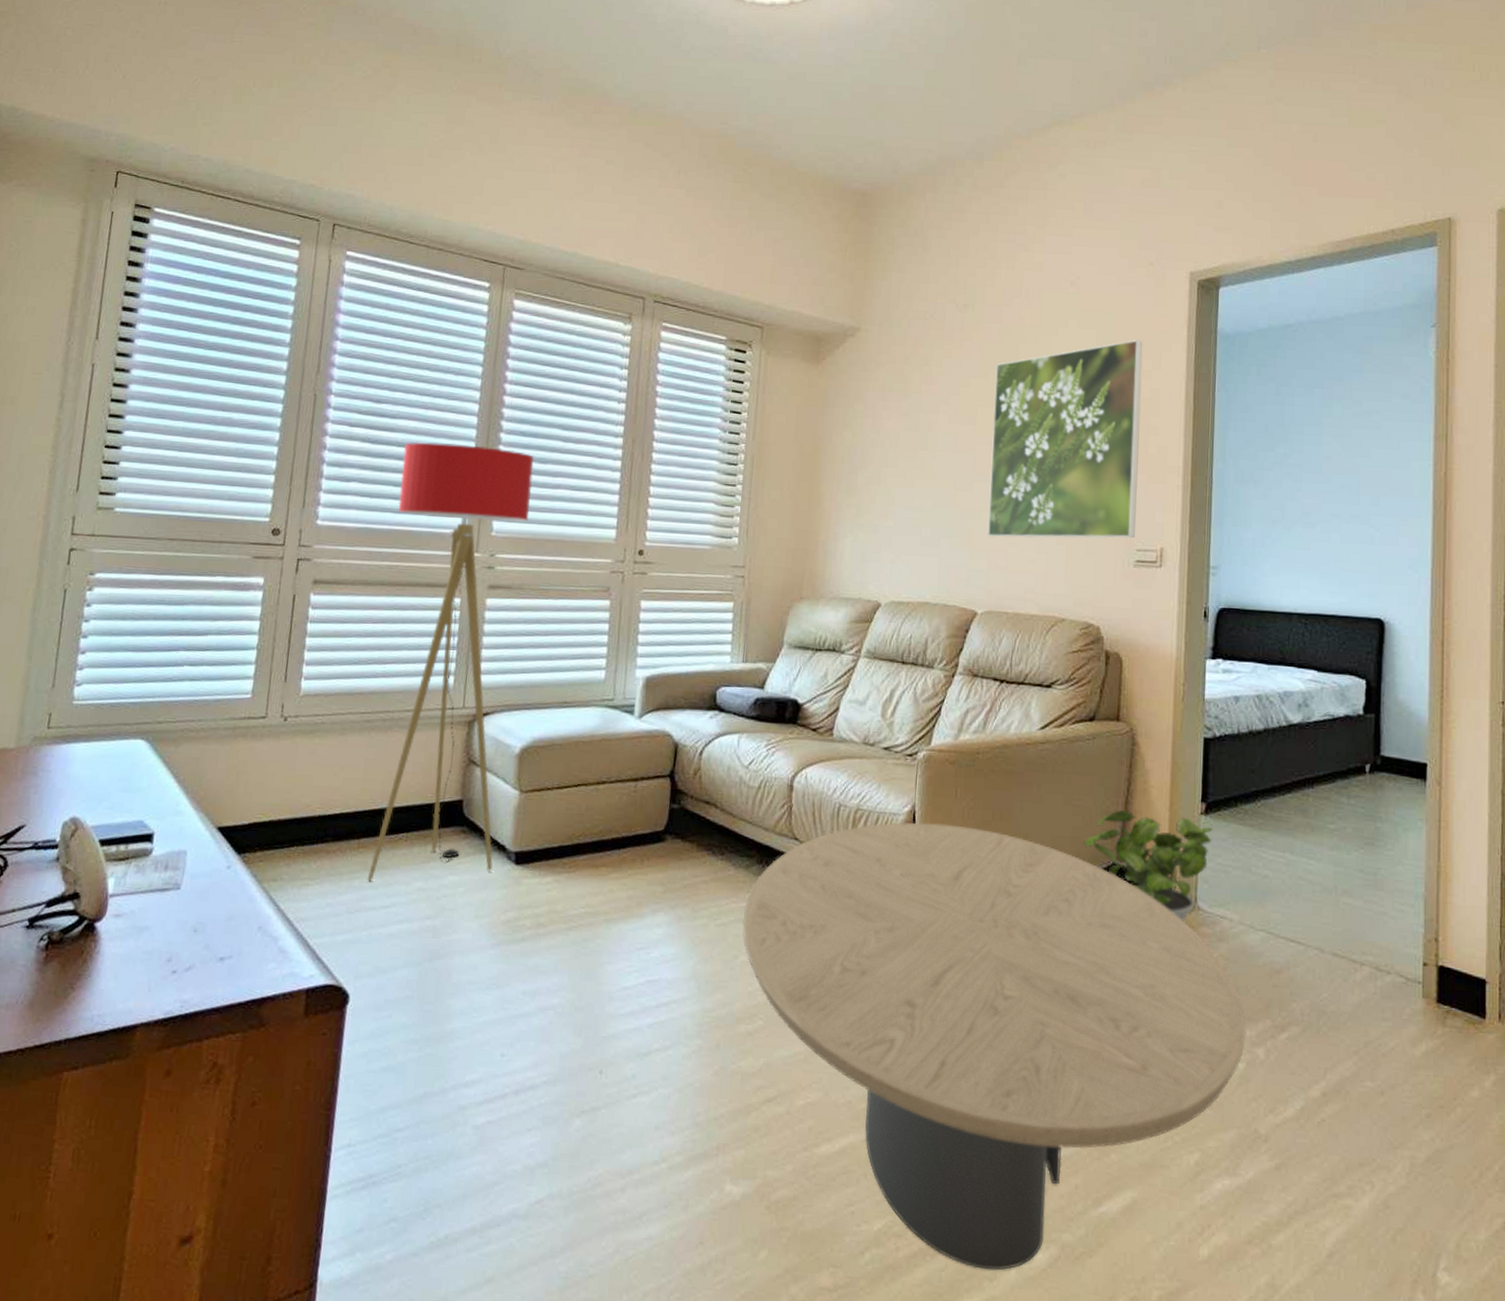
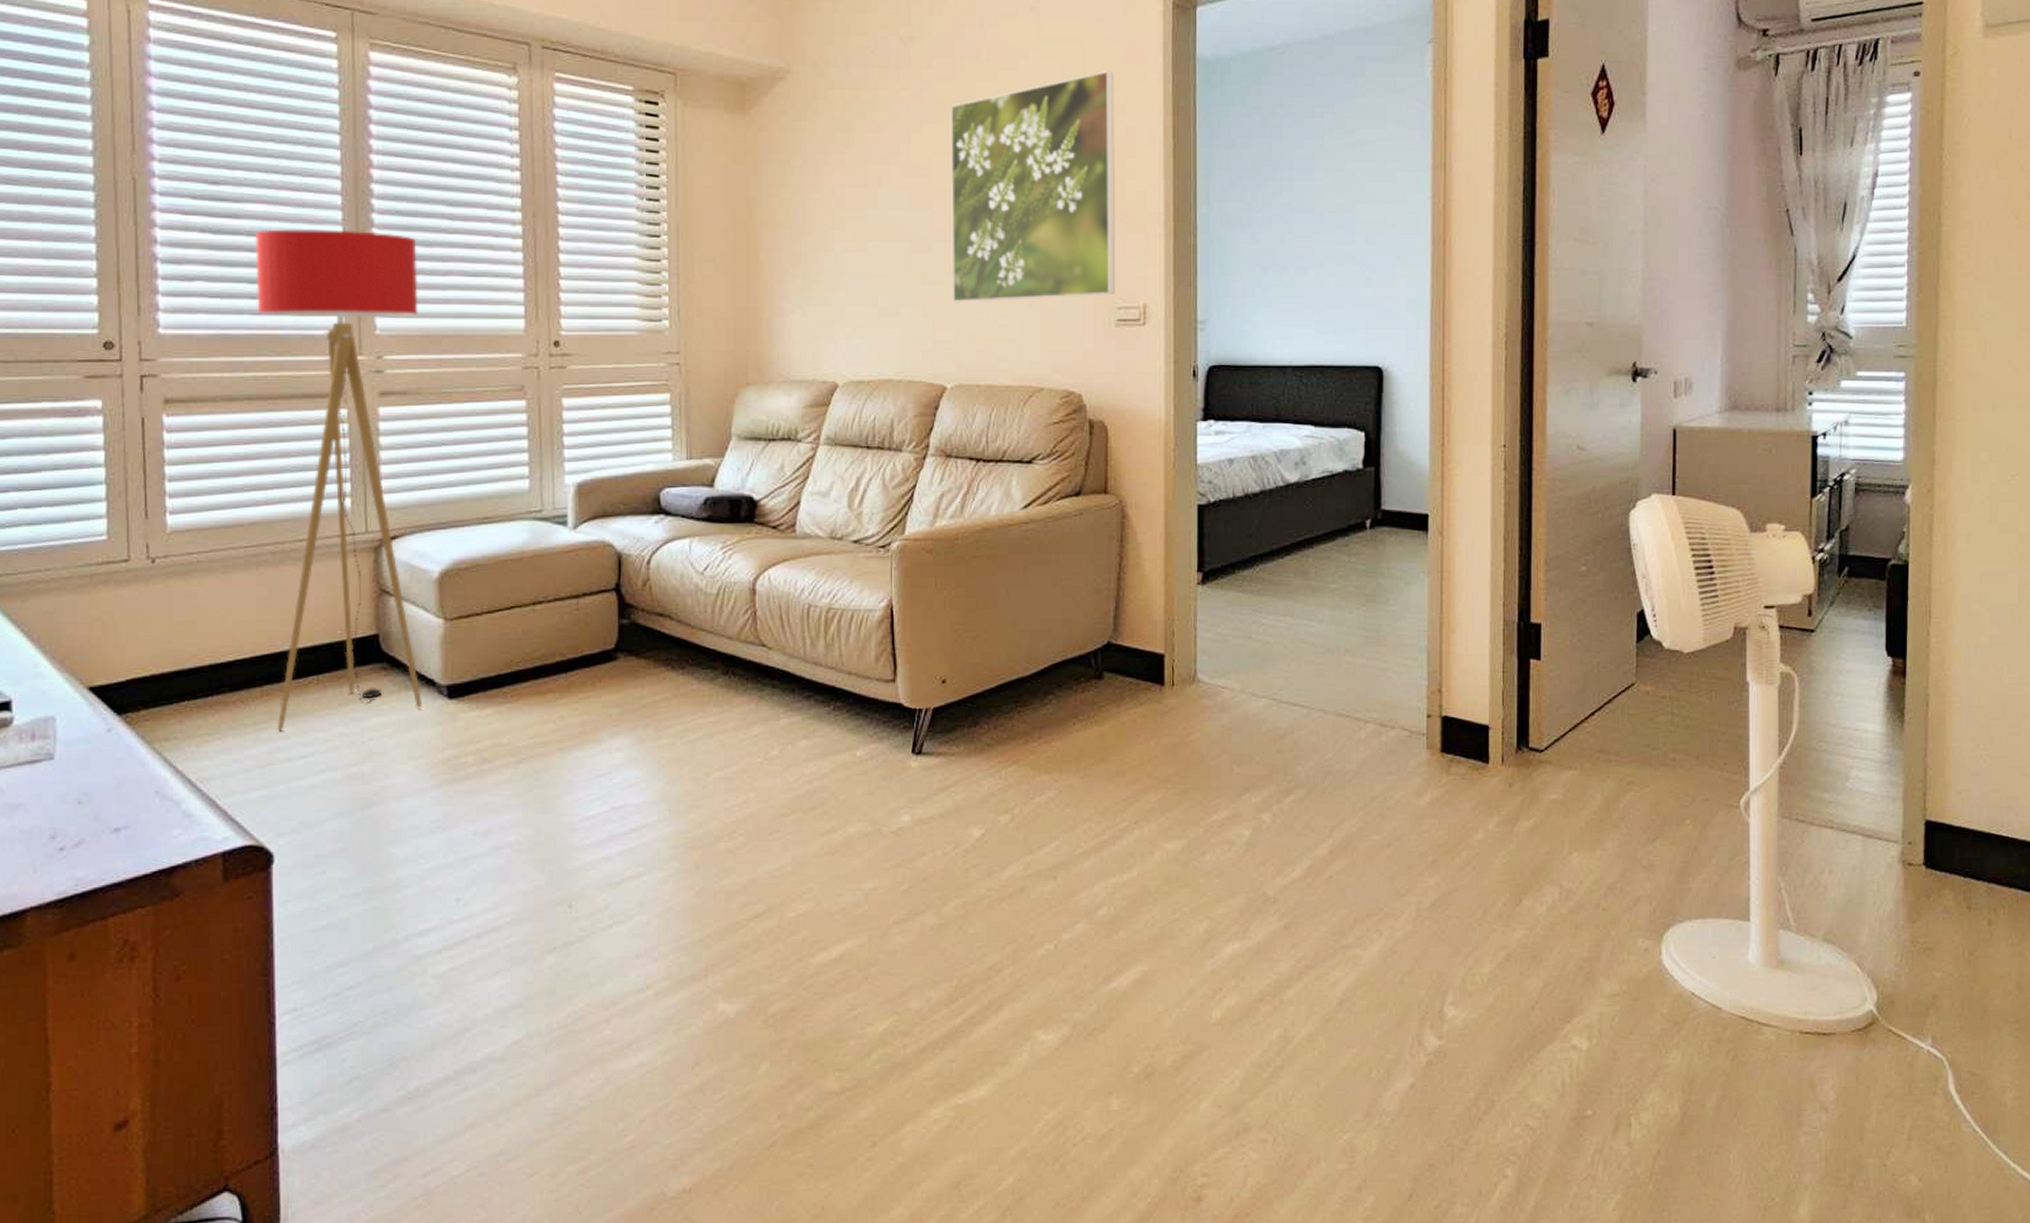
coffee table: present [742,822,1246,1271] -> none [712,616,1251,1056]
potted plant: present [1083,810,1213,921] -> none [1075,587,1210,695]

